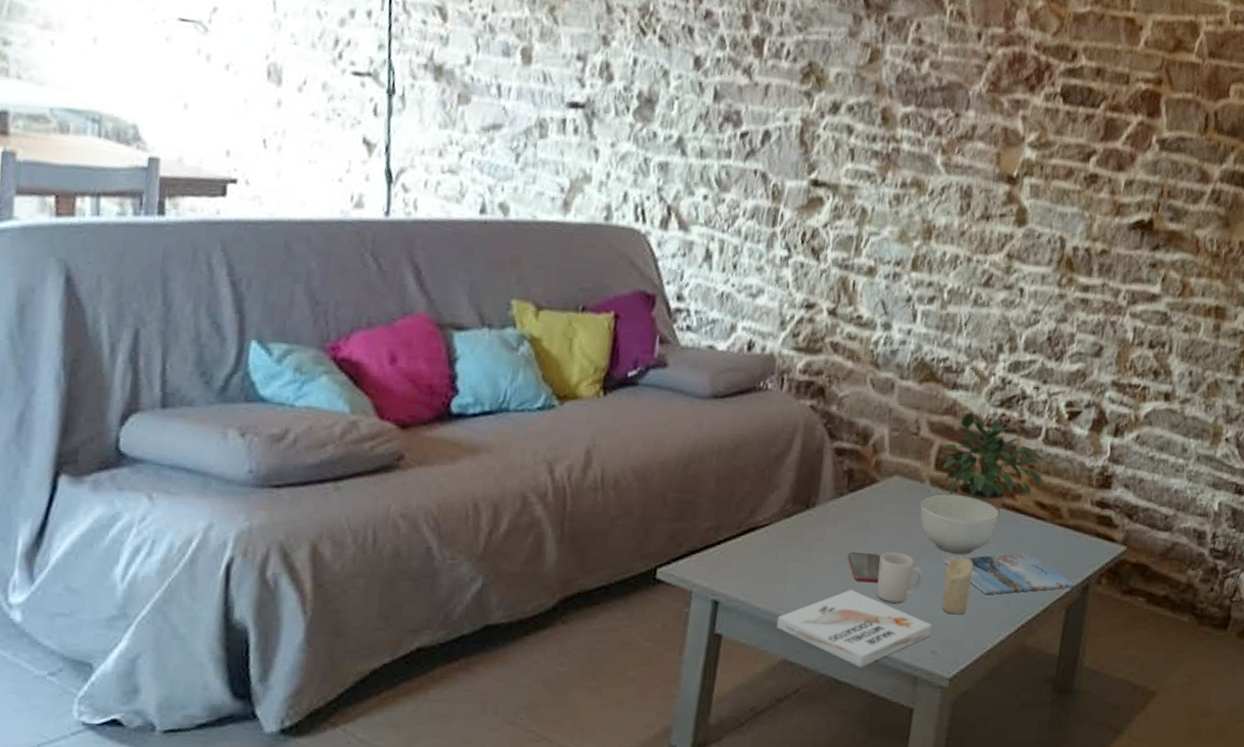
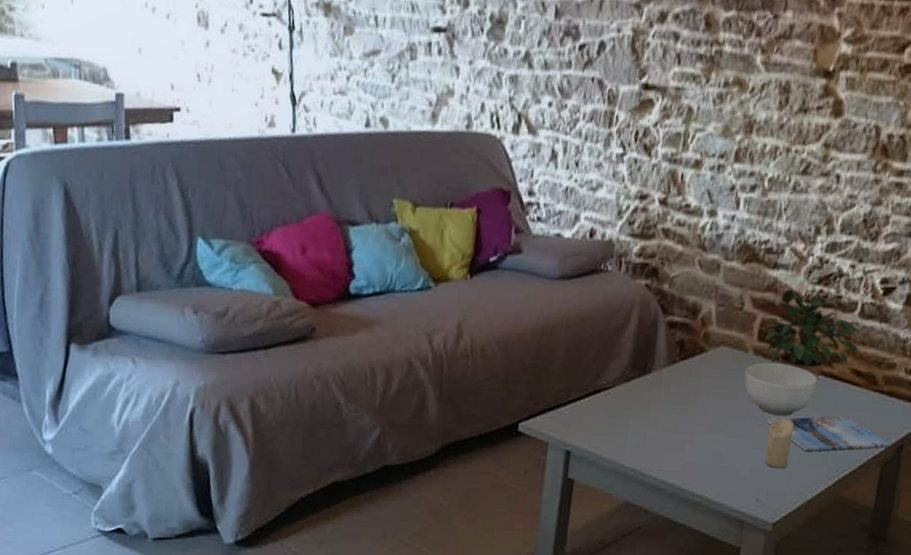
book: present [776,589,933,668] -> none [619,444,757,512]
smartphone: present [847,552,881,583] -> none [680,412,710,439]
mug: present [877,552,924,603] -> none [707,413,749,457]

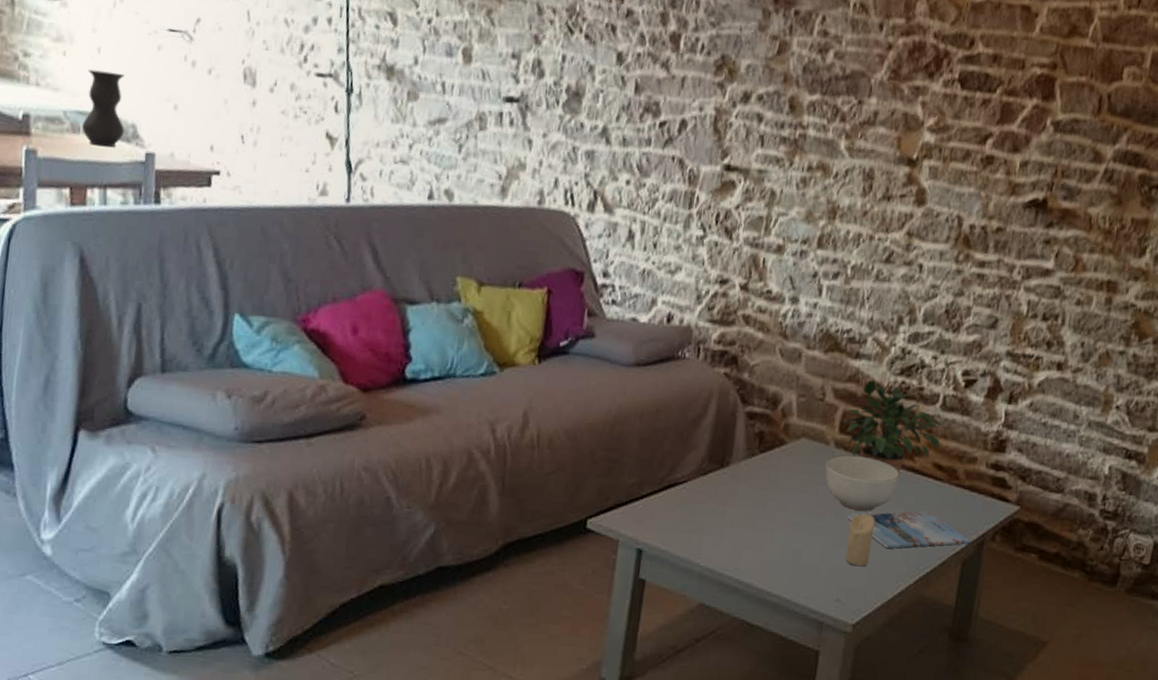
vase: none [61,19,97,90] -> present [82,69,125,147]

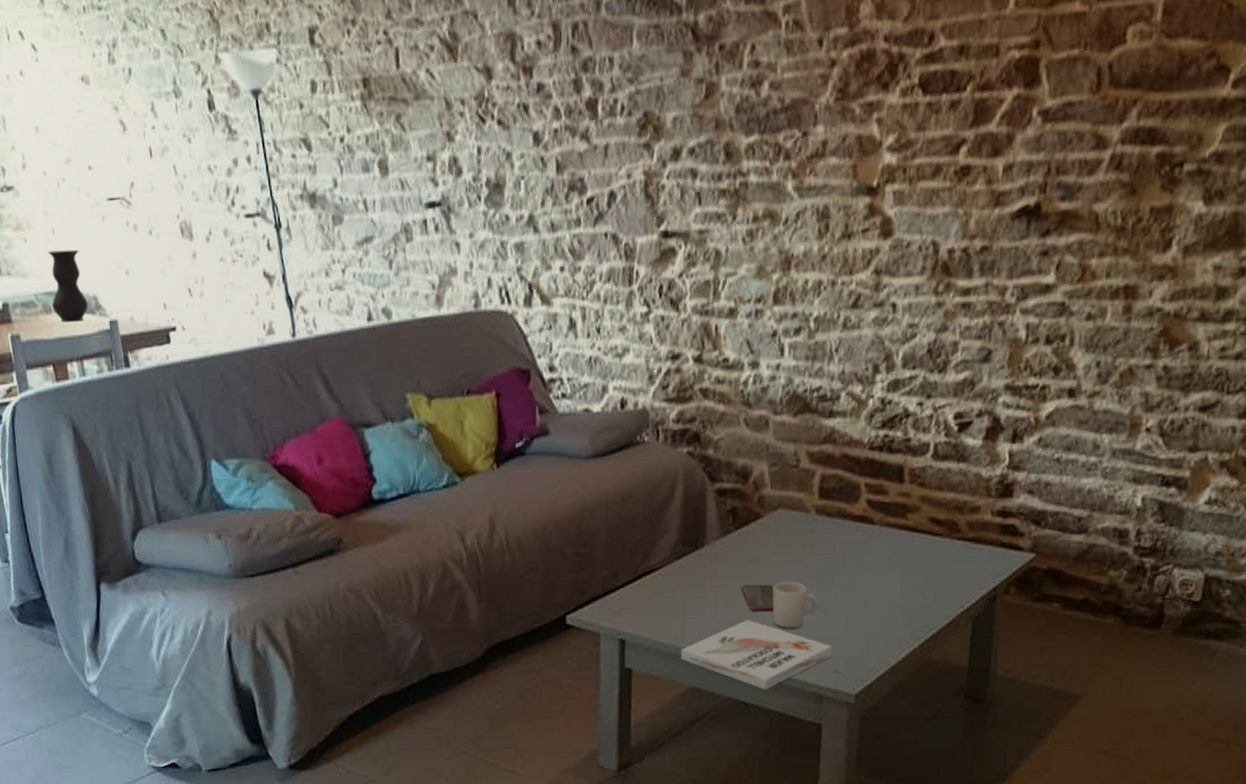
book: none [694,541,837,613] -> present [680,620,833,690]
smartphone: none [758,507,790,536] -> present [741,585,774,612]
mug: none [786,508,829,555] -> present [773,582,818,629]
bowl: present [825,454,901,512] -> none [807,519,893,578]
potted plant: present [841,379,942,472] -> none [821,437,936,532]
candle: present [845,514,875,567] -> none [840,581,869,635]
magazine: present [847,511,971,549] -> none [838,570,981,614]

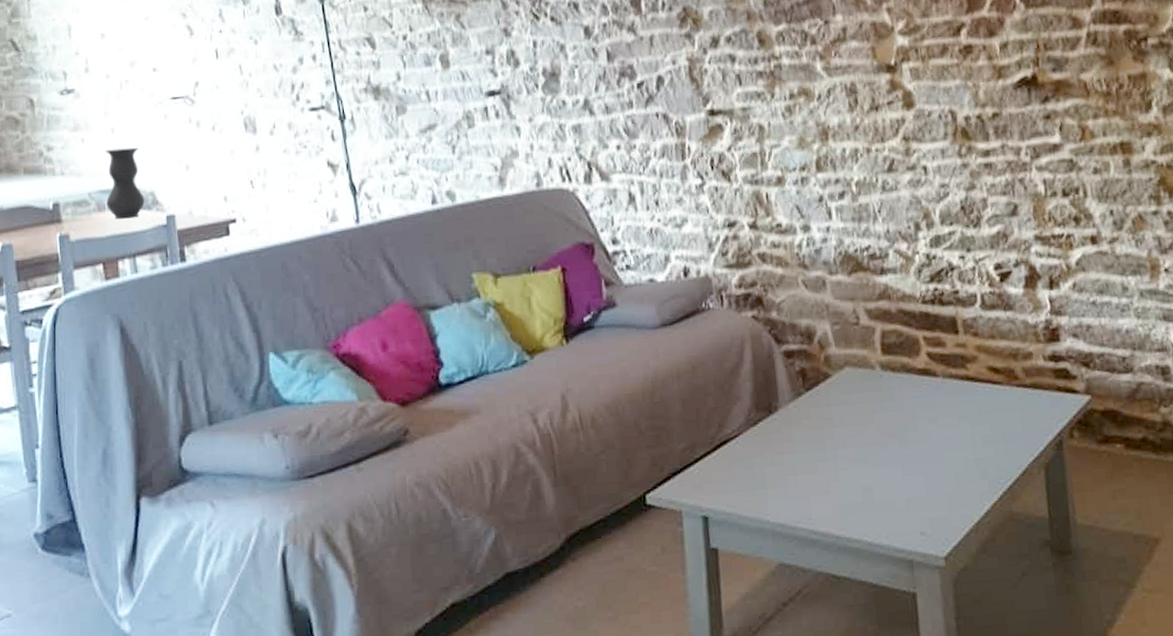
book: present [680,620,833,690] -> none [765,484,917,560]
smartphone: present [741,585,774,612] -> none [818,446,853,476]
mug: present [773,582,818,629] -> none [849,441,896,492]

